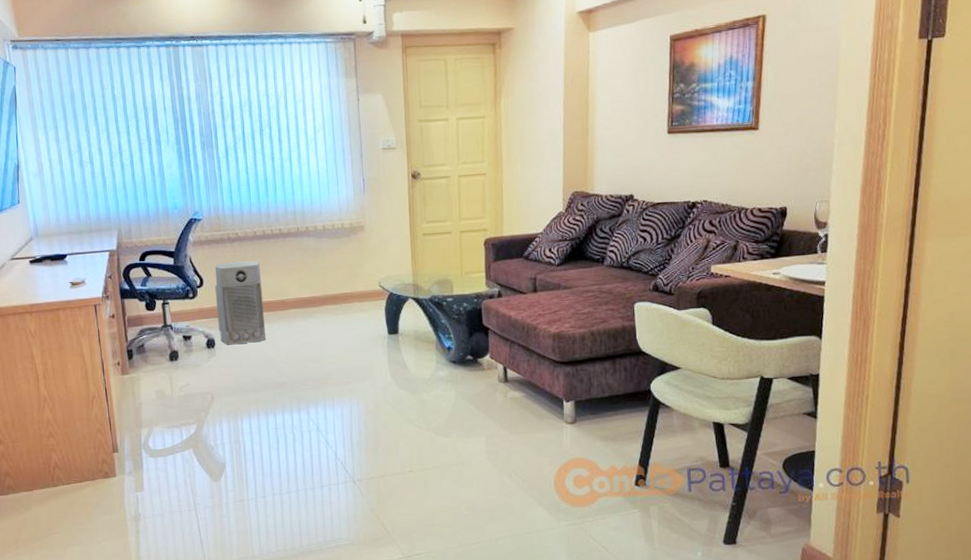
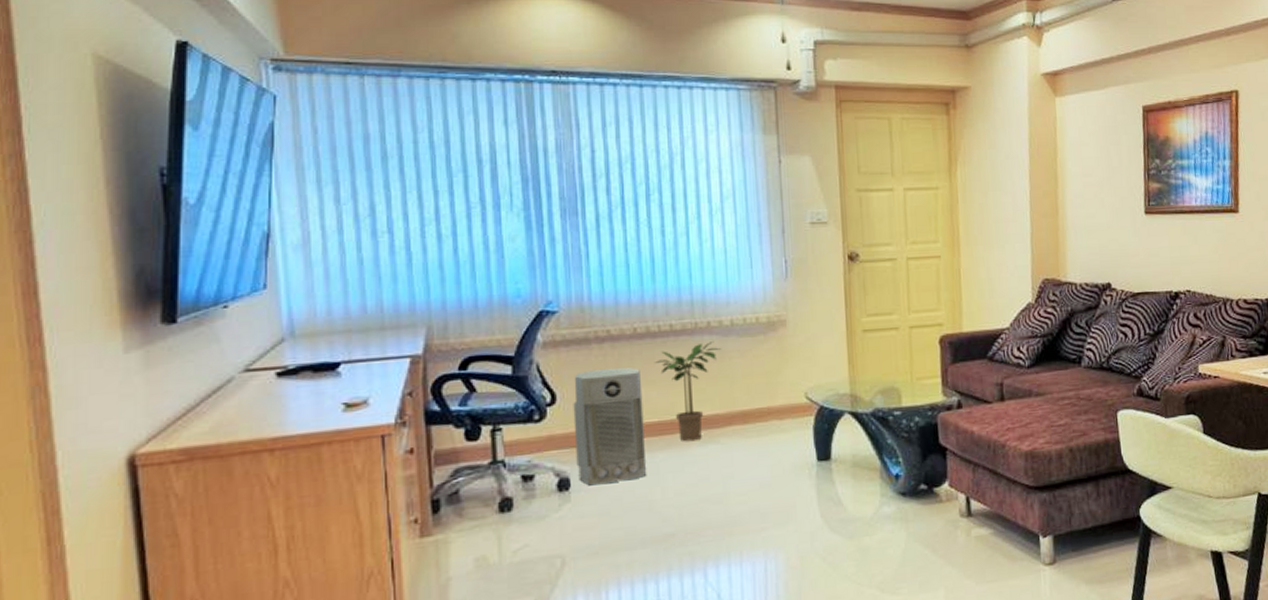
potted plant: none [270,242,316,317] -> present [655,341,721,442]

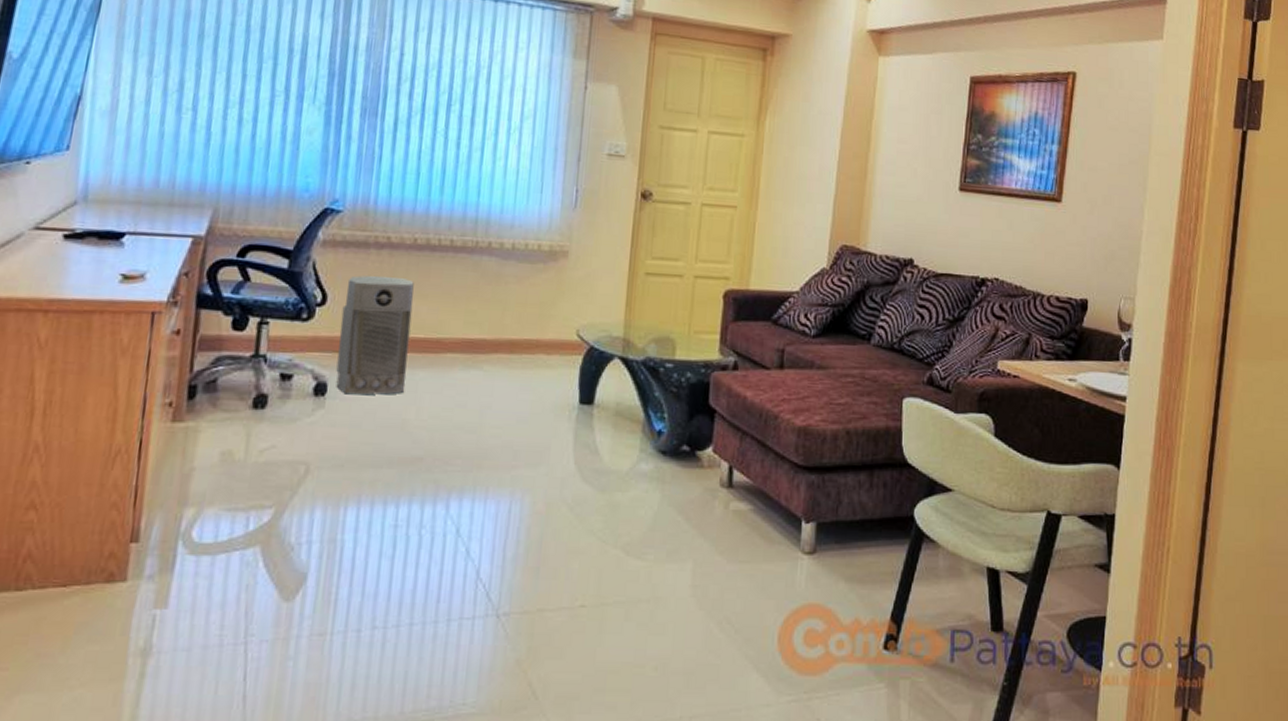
potted plant: present [655,341,721,442] -> none [430,263,498,364]

